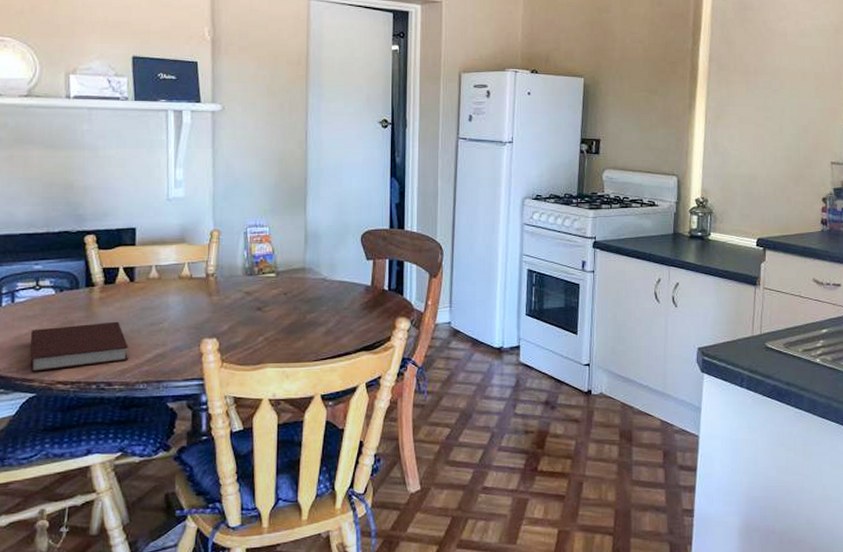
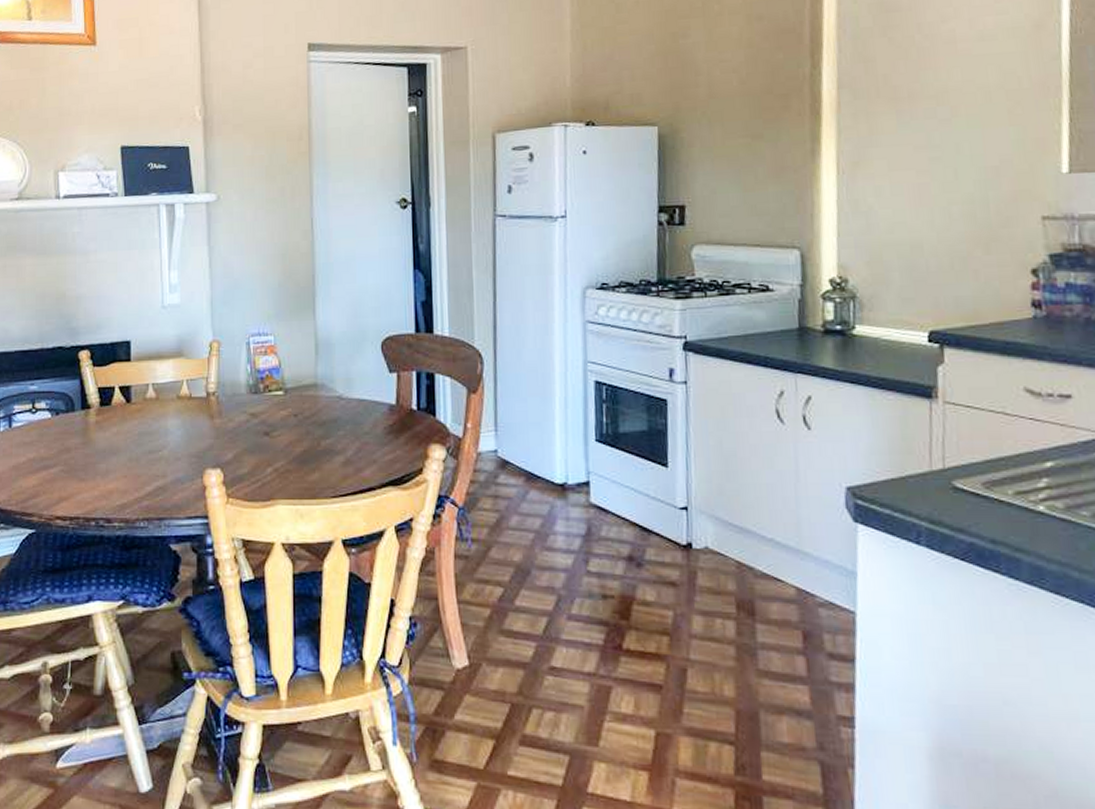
notebook: present [30,321,128,372] -> none [28,448,127,505]

